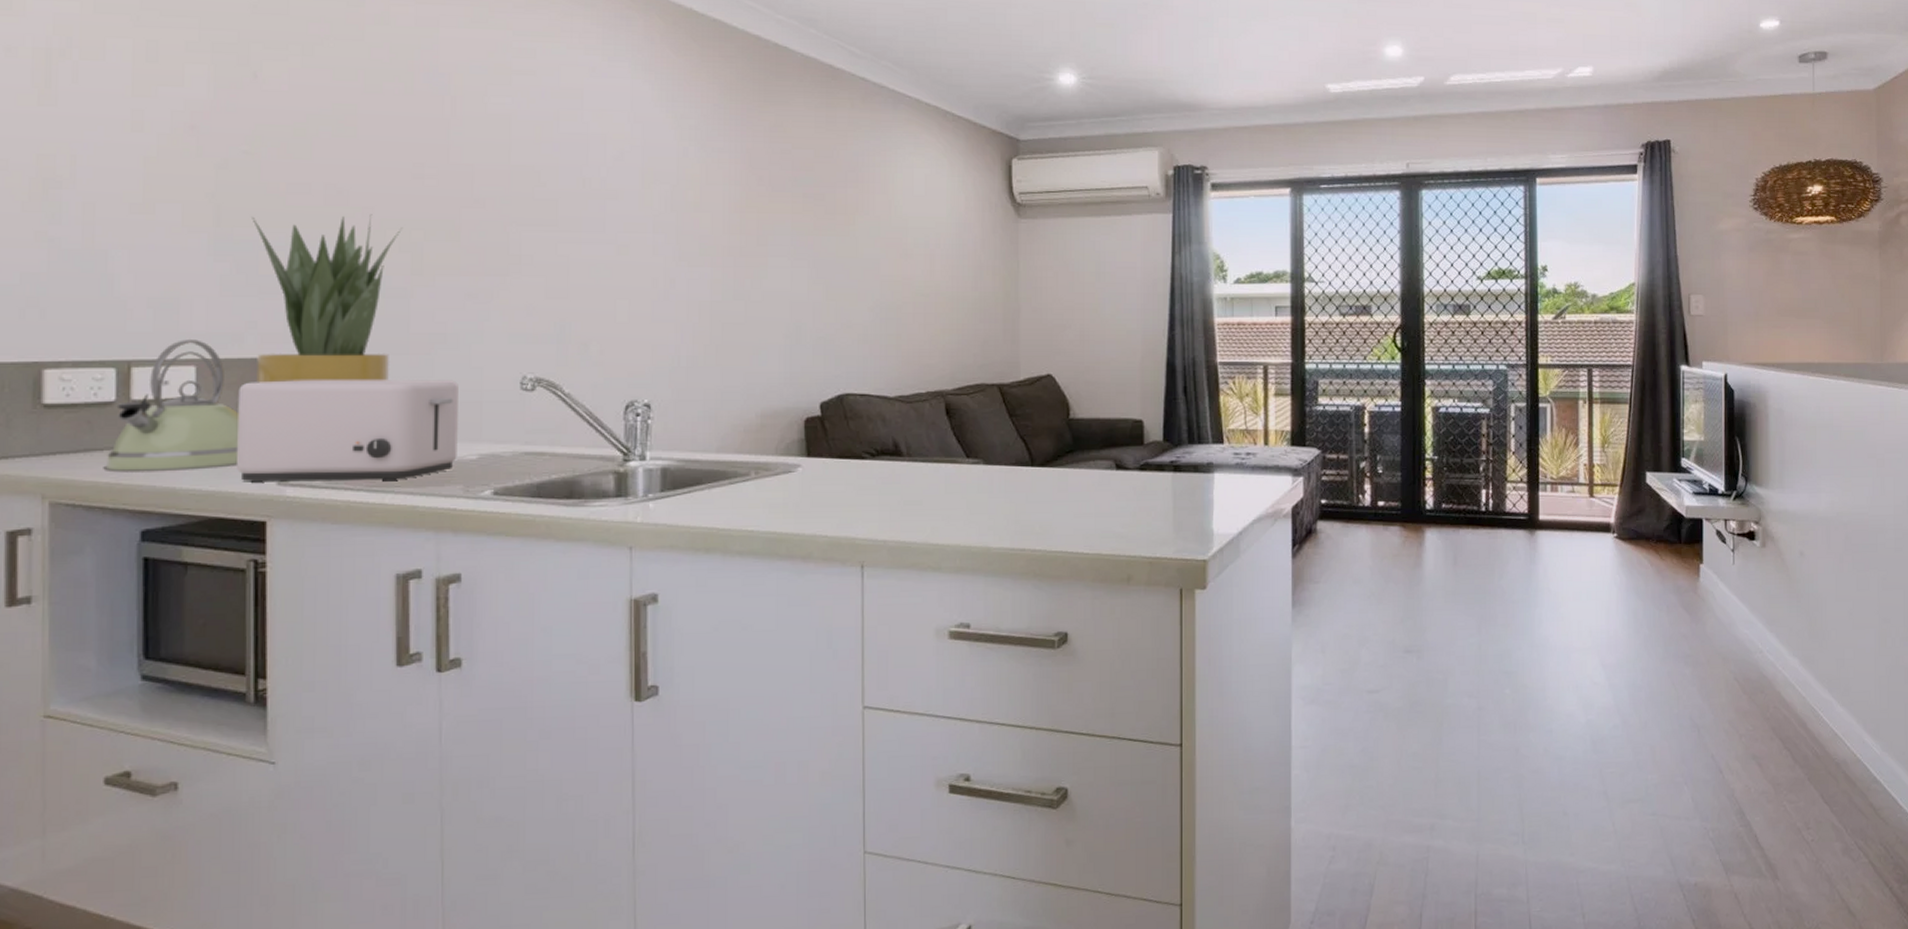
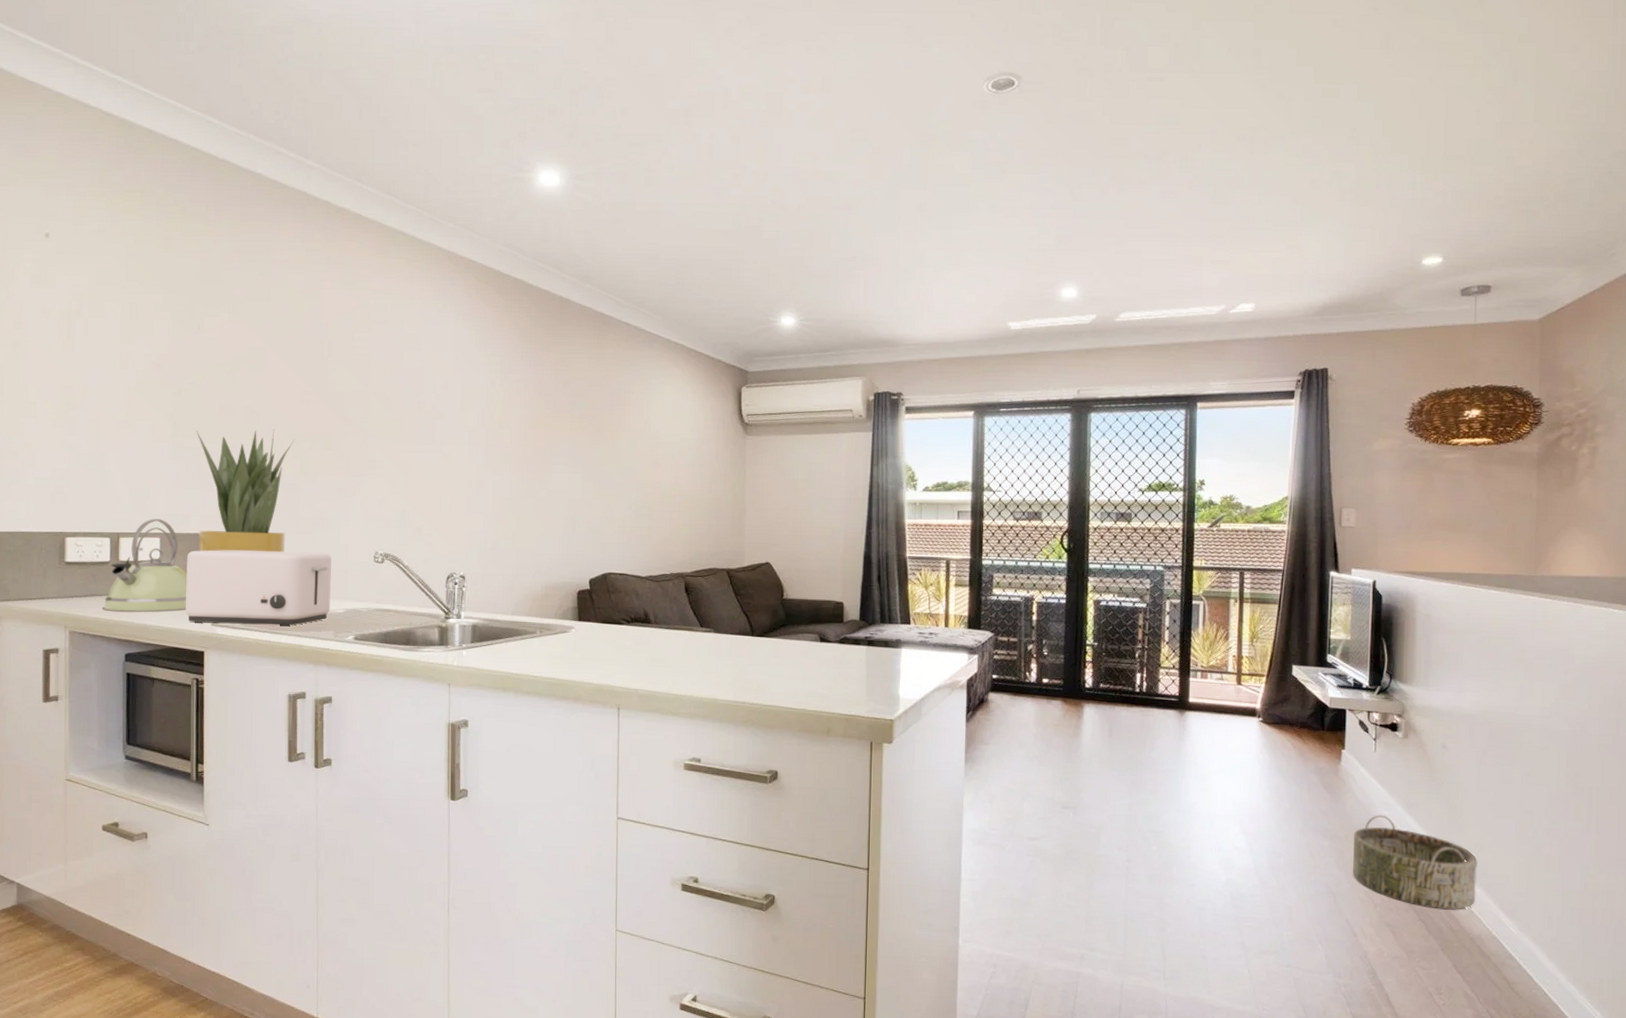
basket: none [1716,634,1839,734] -> present [1353,814,1477,910]

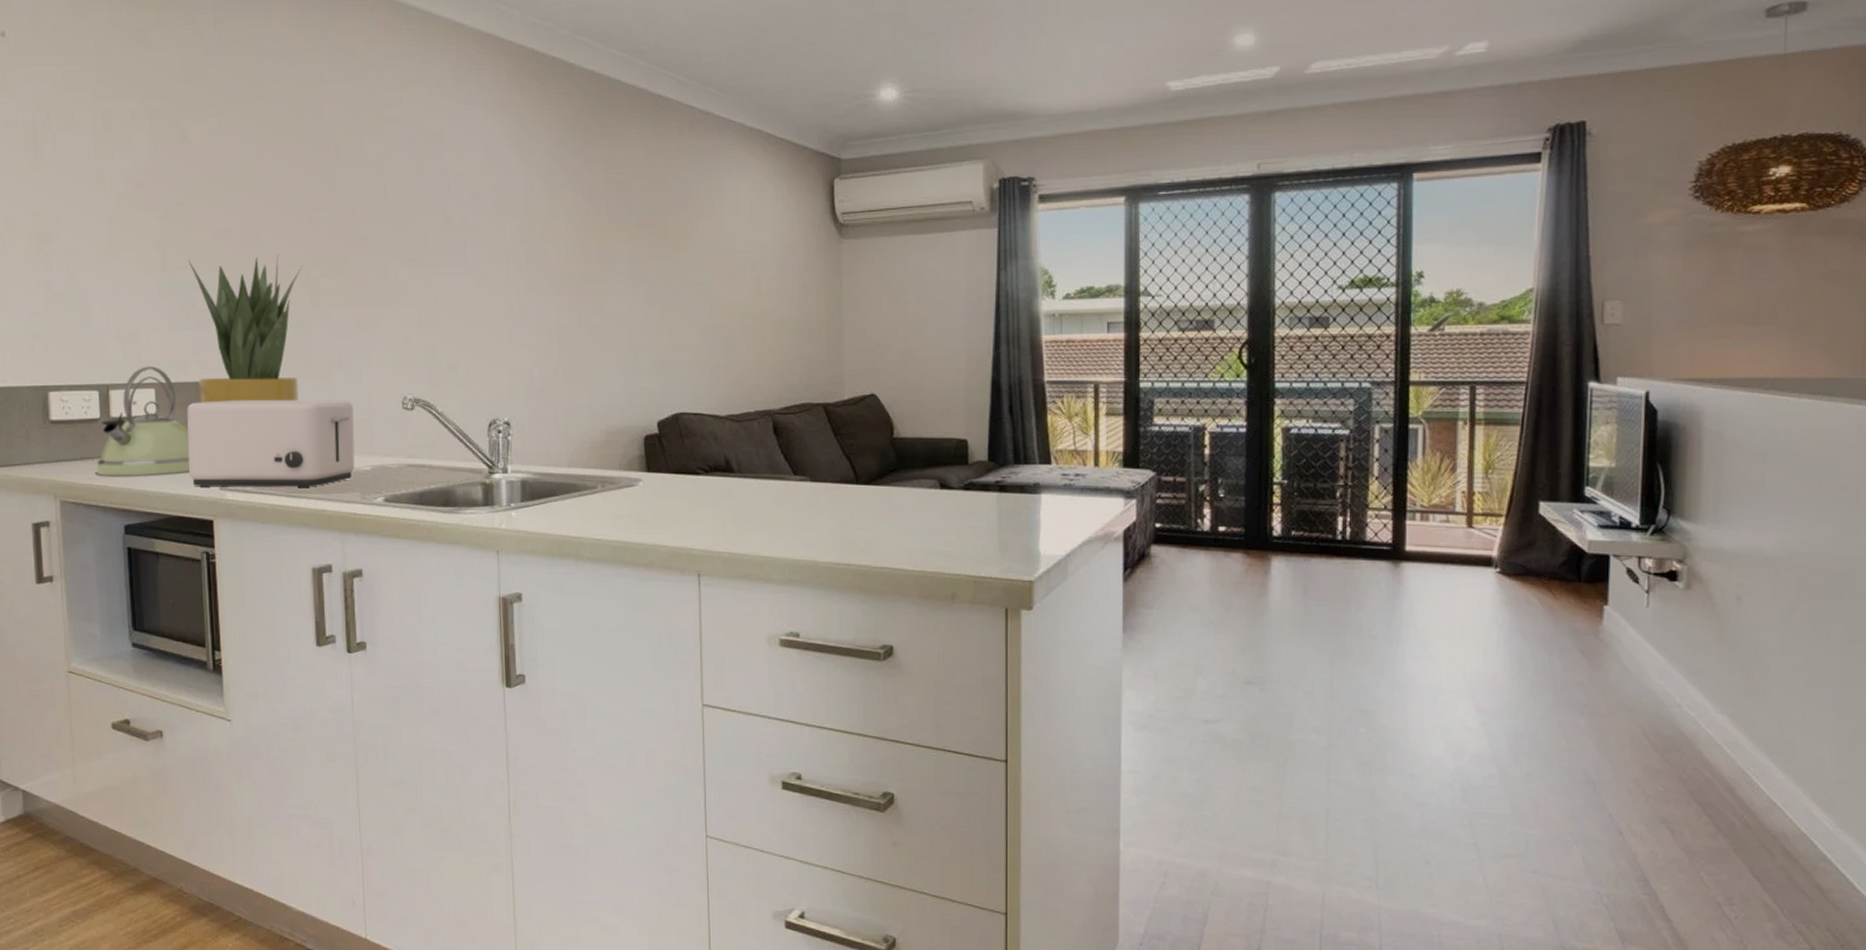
basket: present [1353,814,1477,910] -> none [1618,685,1781,802]

